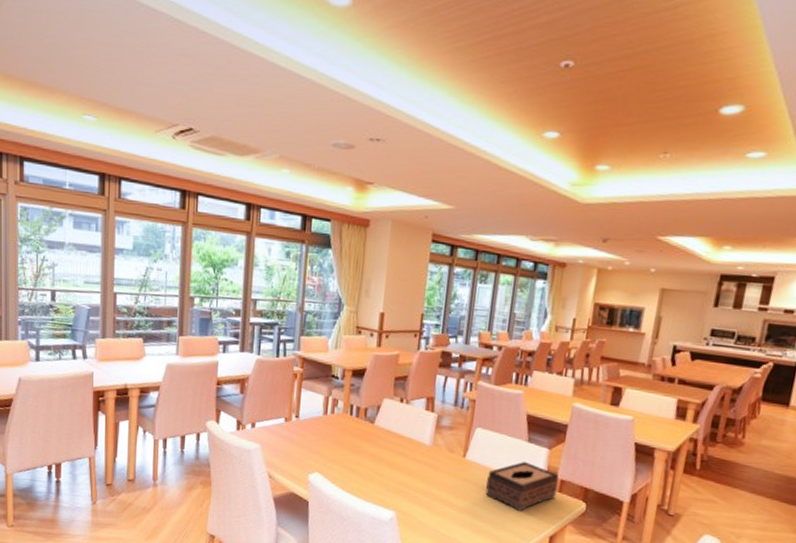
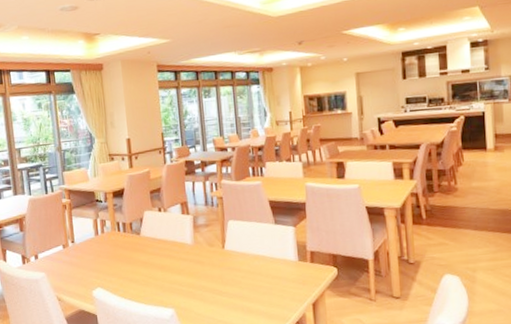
tissue box: present [485,462,559,511] -> none [247,242,310,286]

